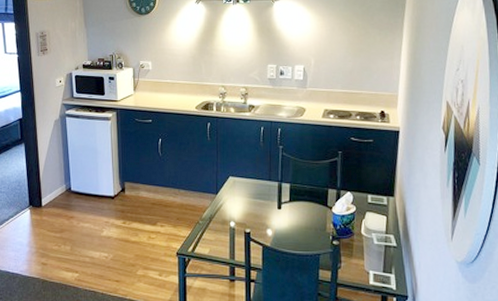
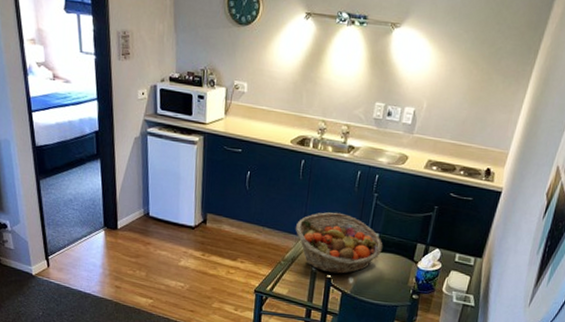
fruit basket: none [209,167,296,227] -> present [295,212,383,274]

